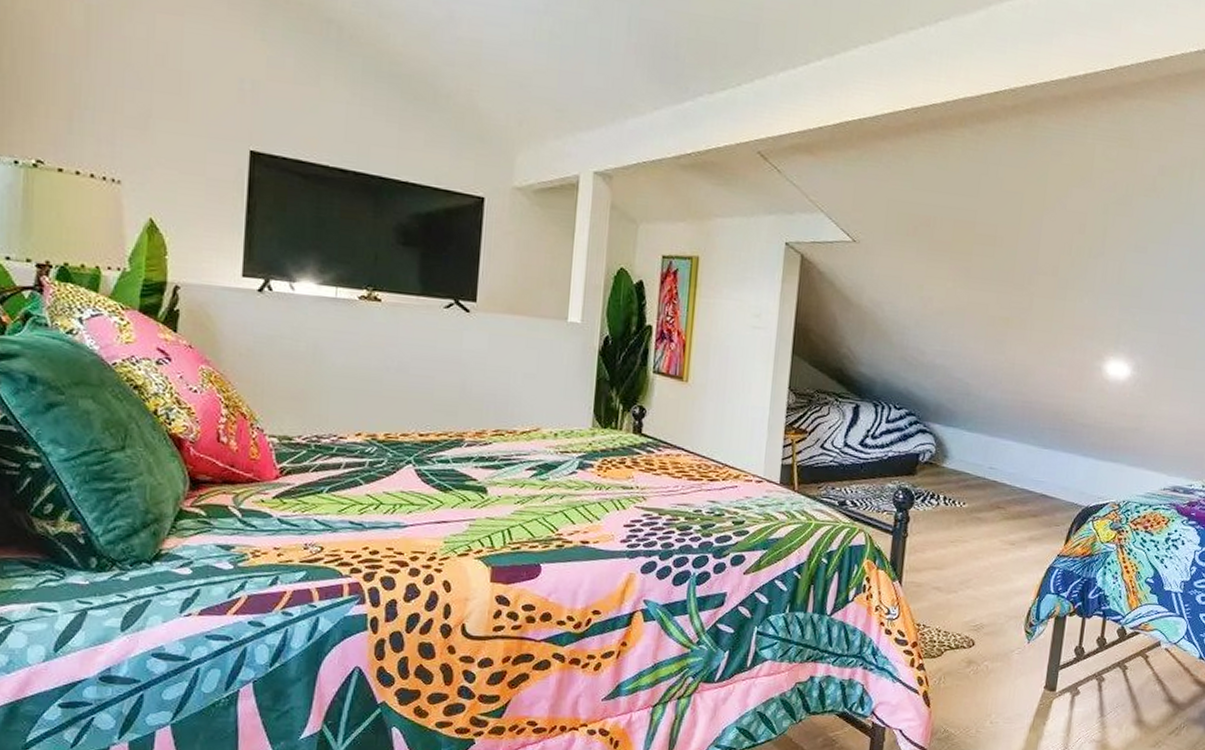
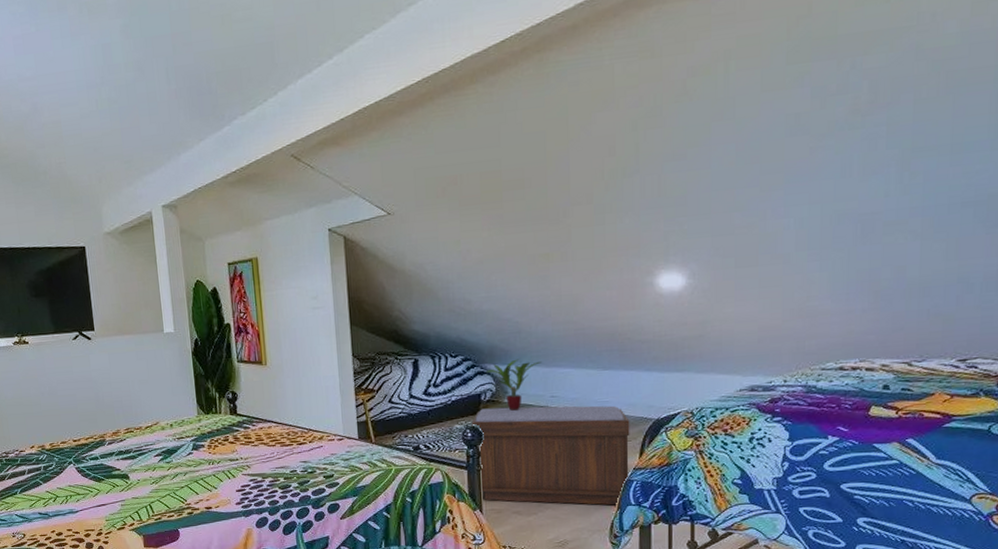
bench: none [902,470,1061,592] -> present [471,405,630,505]
potted plant: none [928,422,986,477] -> present [485,359,542,411]

